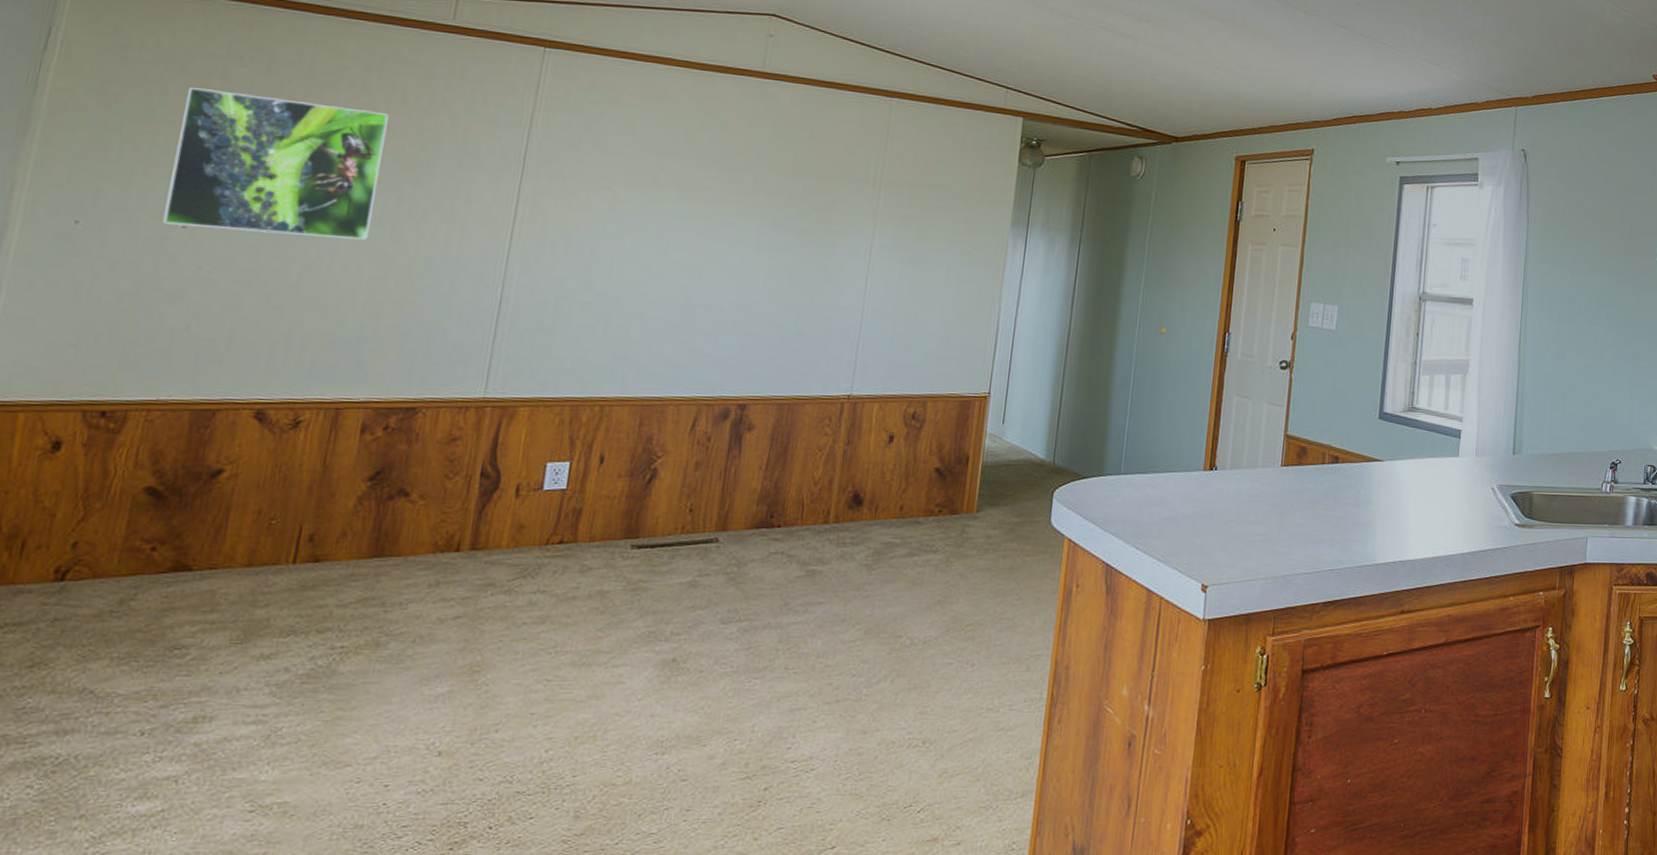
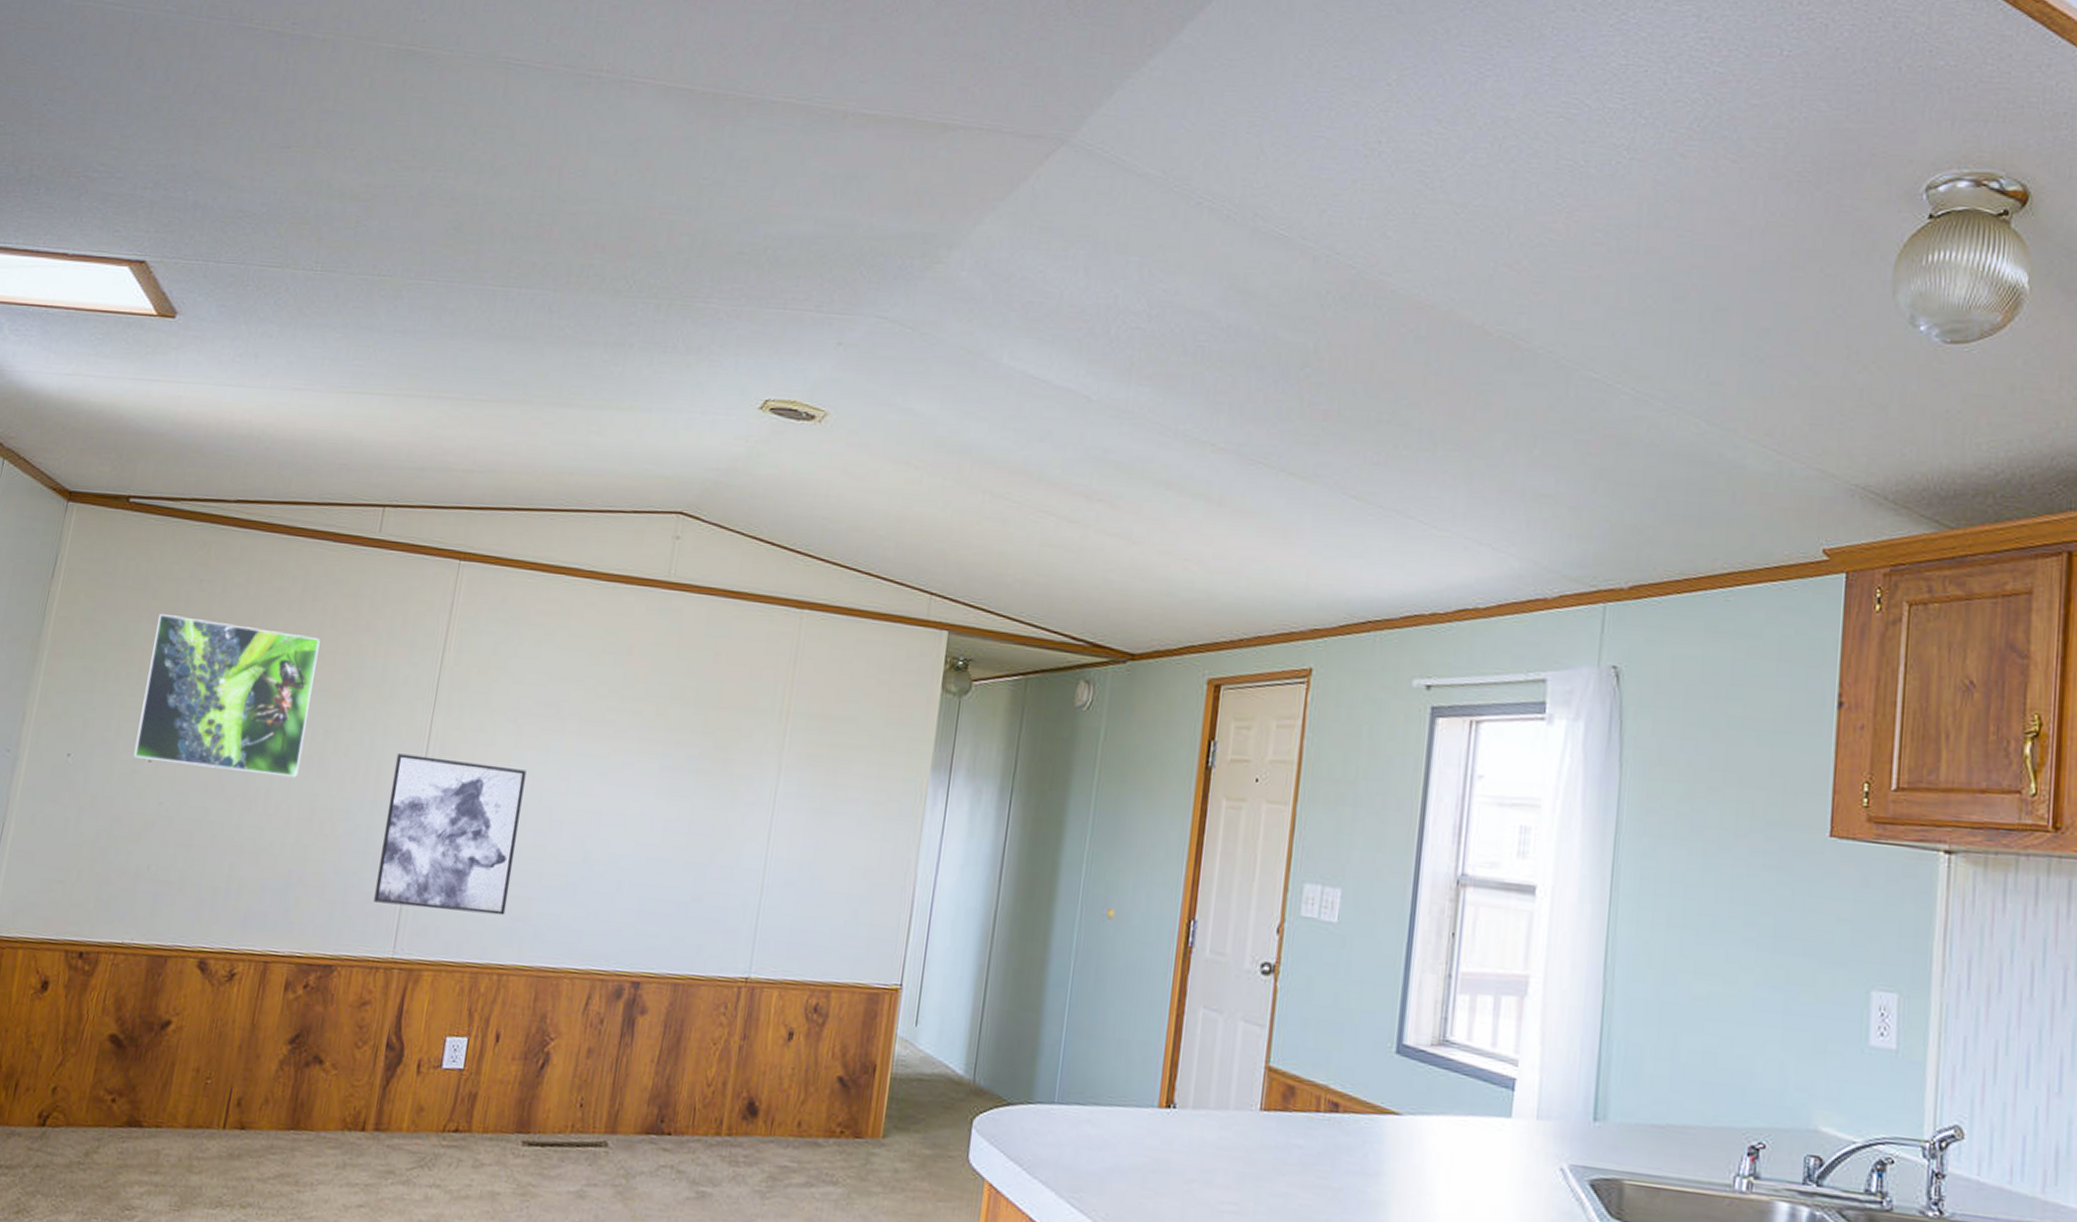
wall art: none [461,217,624,355] -> present [374,753,526,916]

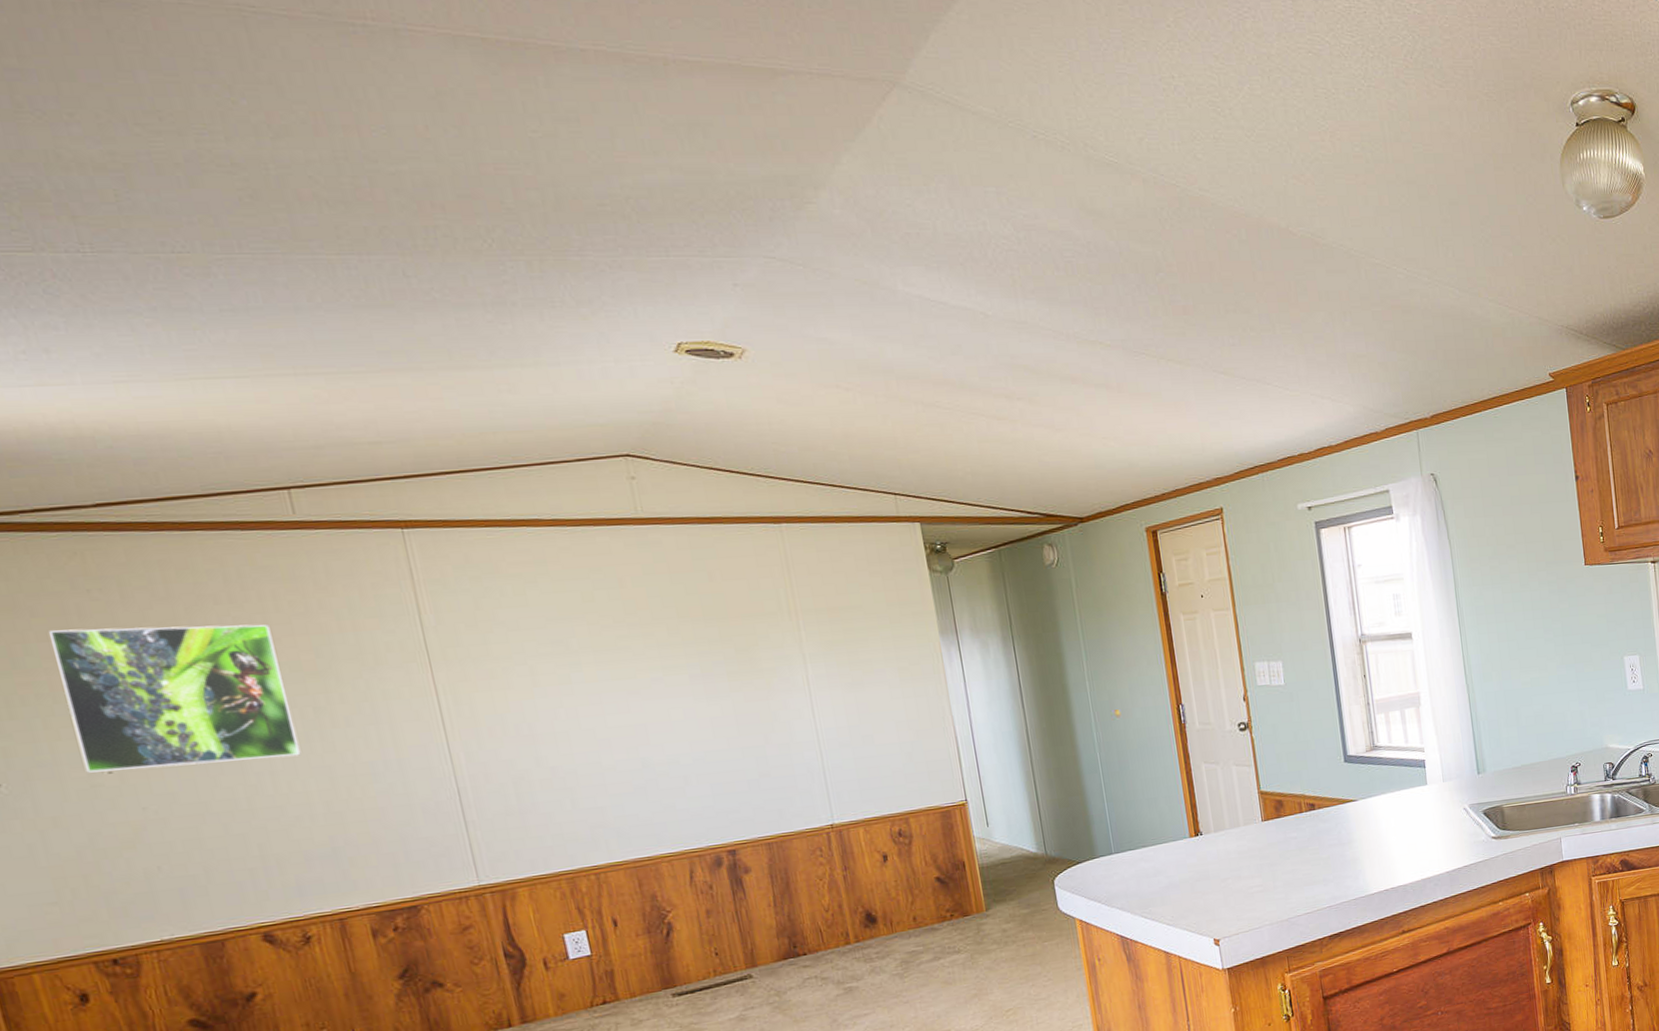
wall art: present [374,753,526,916] -> none [407,703,582,844]

